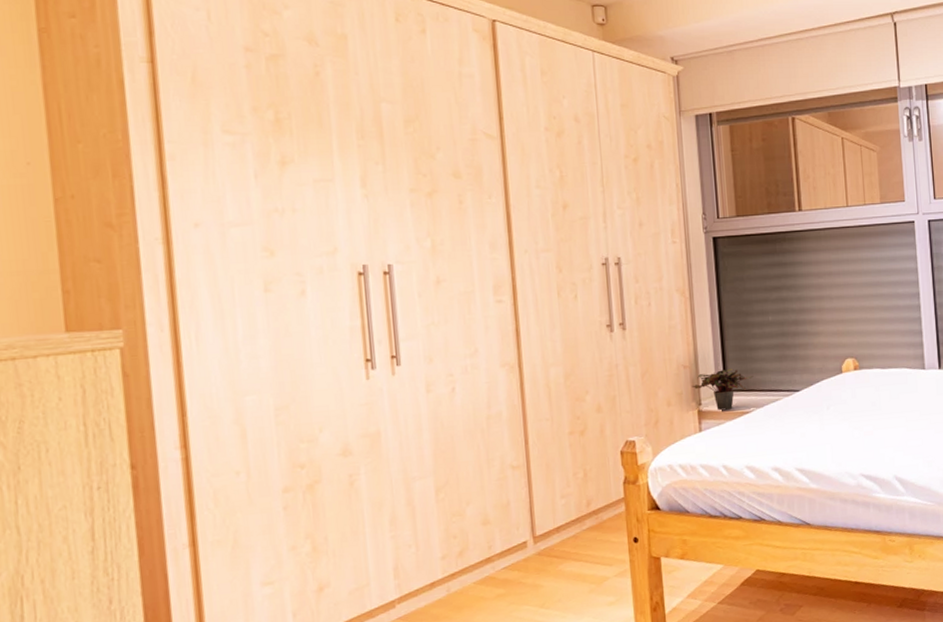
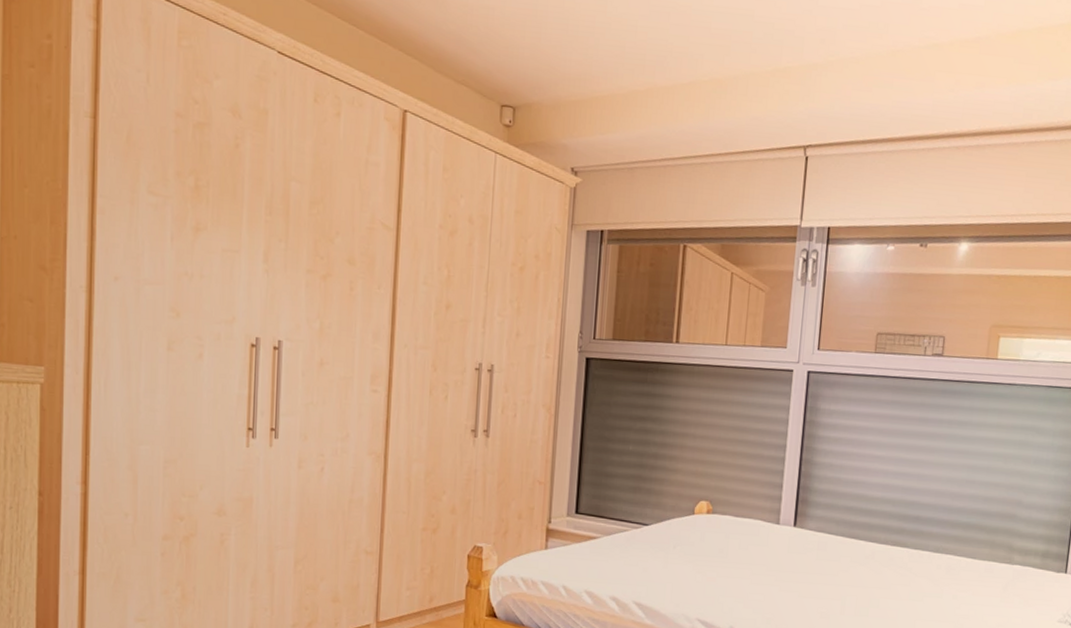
potted plant: present [691,368,753,411] -> none [544,491,606,533]

